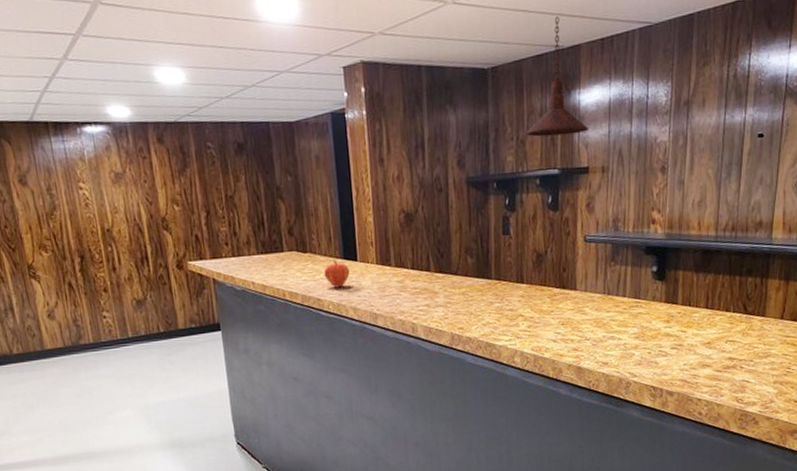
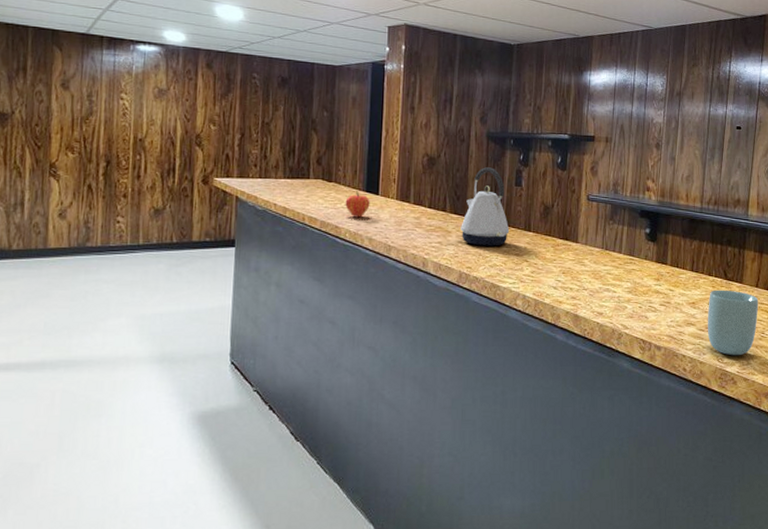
kettle: none [448,217,501,305] -> present [460,167,510,246]
pendant light: present [526,17,589,137] -> none [542,12,597,107]
cup: none [724,325,784,395] -> present [707,290,759,356]

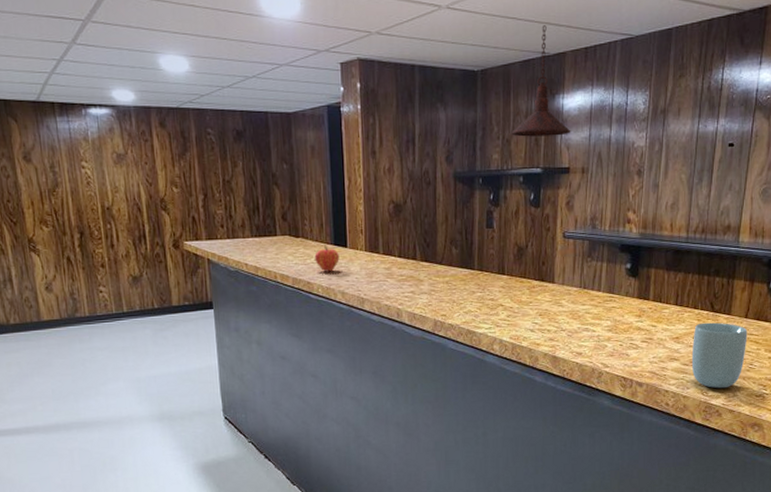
kettle: present [460,167,510,246] -> none [432,210,483,293]
pendant light: none [542,12,597,107] -> present [511,25,571,137]

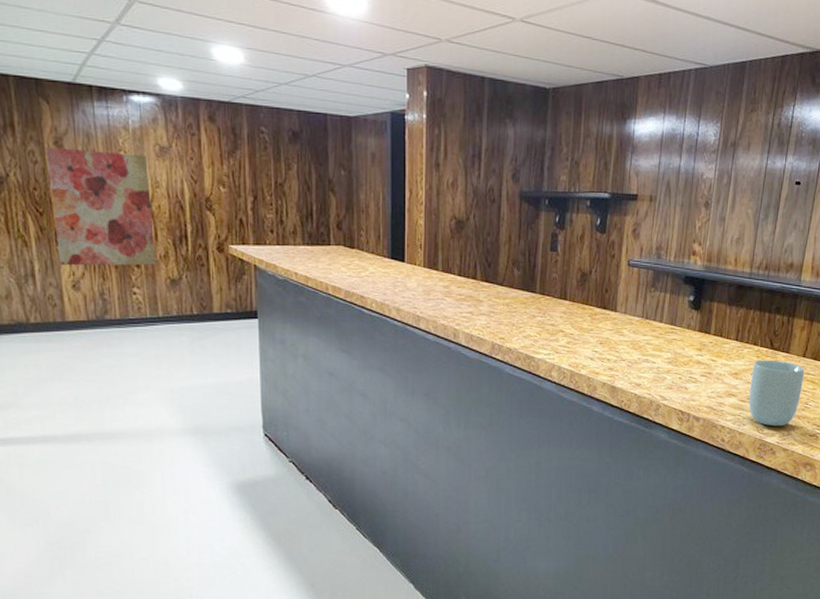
wall art: none [15,161,120,270] -> present [45,147,157,266]
fruit: present [314,245,339,272] -> none [370,258,396,287]
pendant light: present [511,25,571,137] -> none [580,47,641,162]

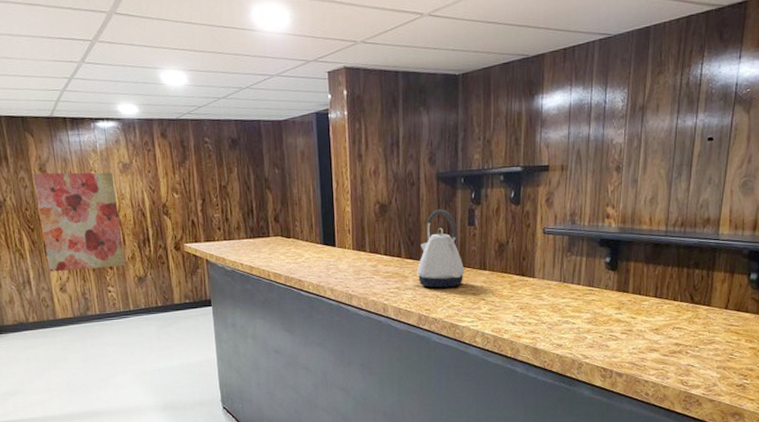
kettle: none [492,231,545,316] -> present [417,209,465,288]
cup: present [748,360,805,427] -> none [671,313,728,379]

